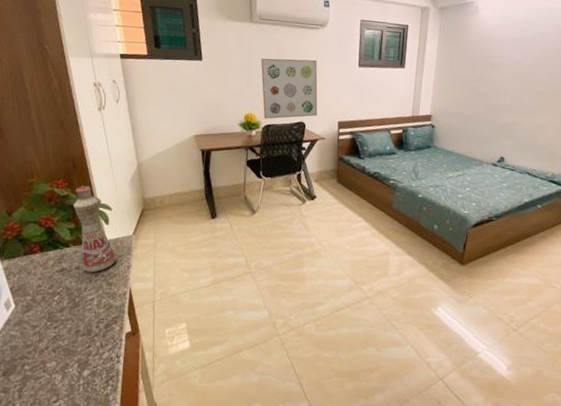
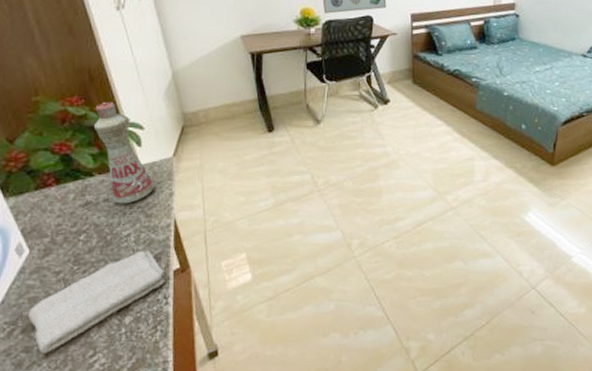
washcloth: none [9,313,119,395] -> present [28,250,164,354]

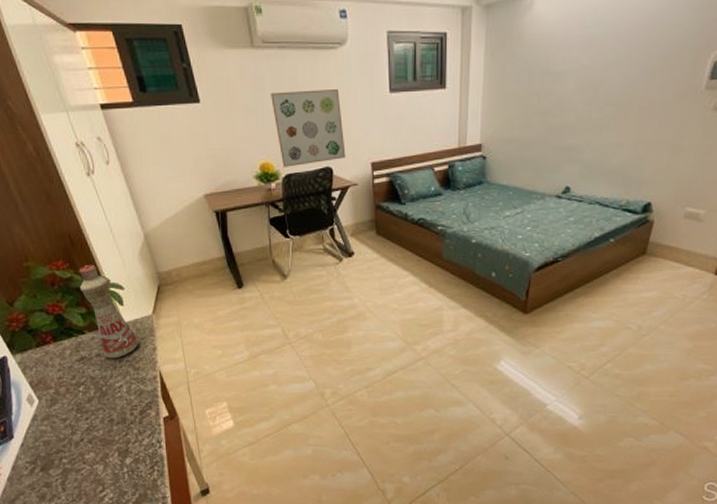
washcloth: present [28,250,164,354] -> none [44,400,156,488]

